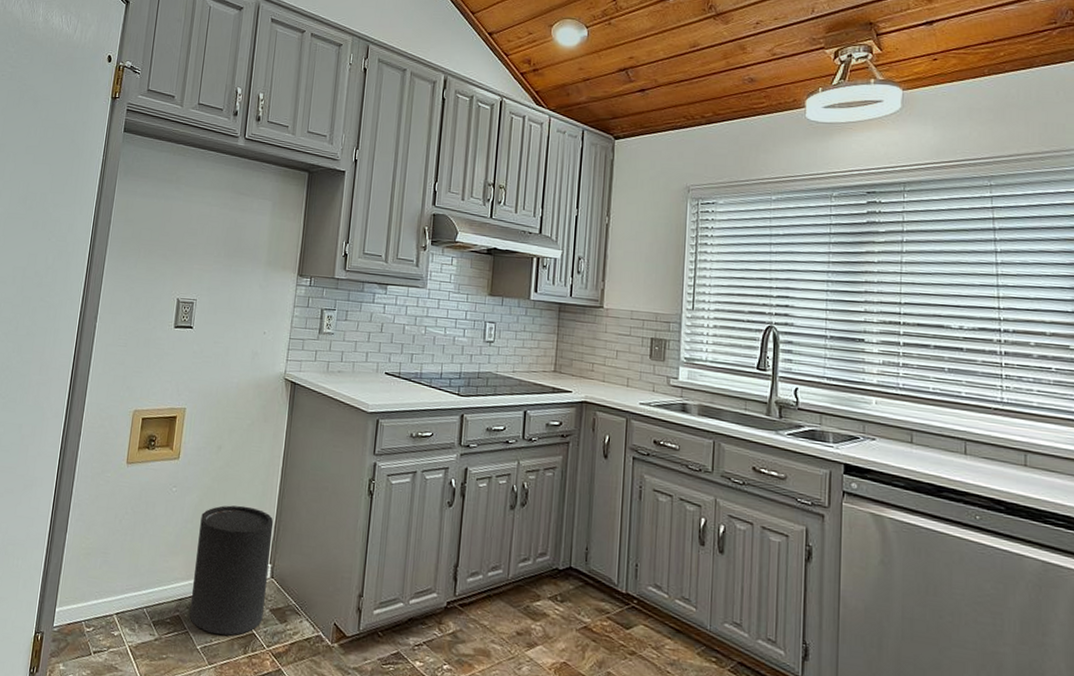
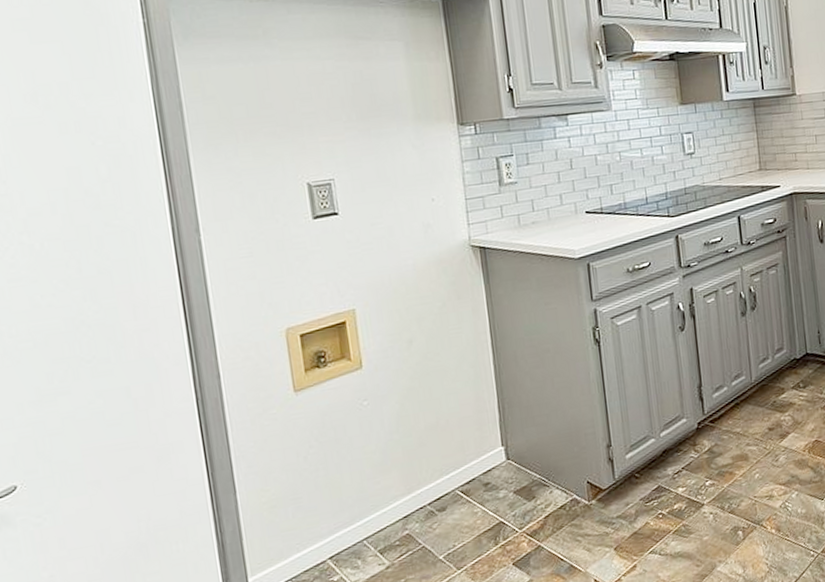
trash can: present [189,505,274,636] -> none [407,394,508,539]

